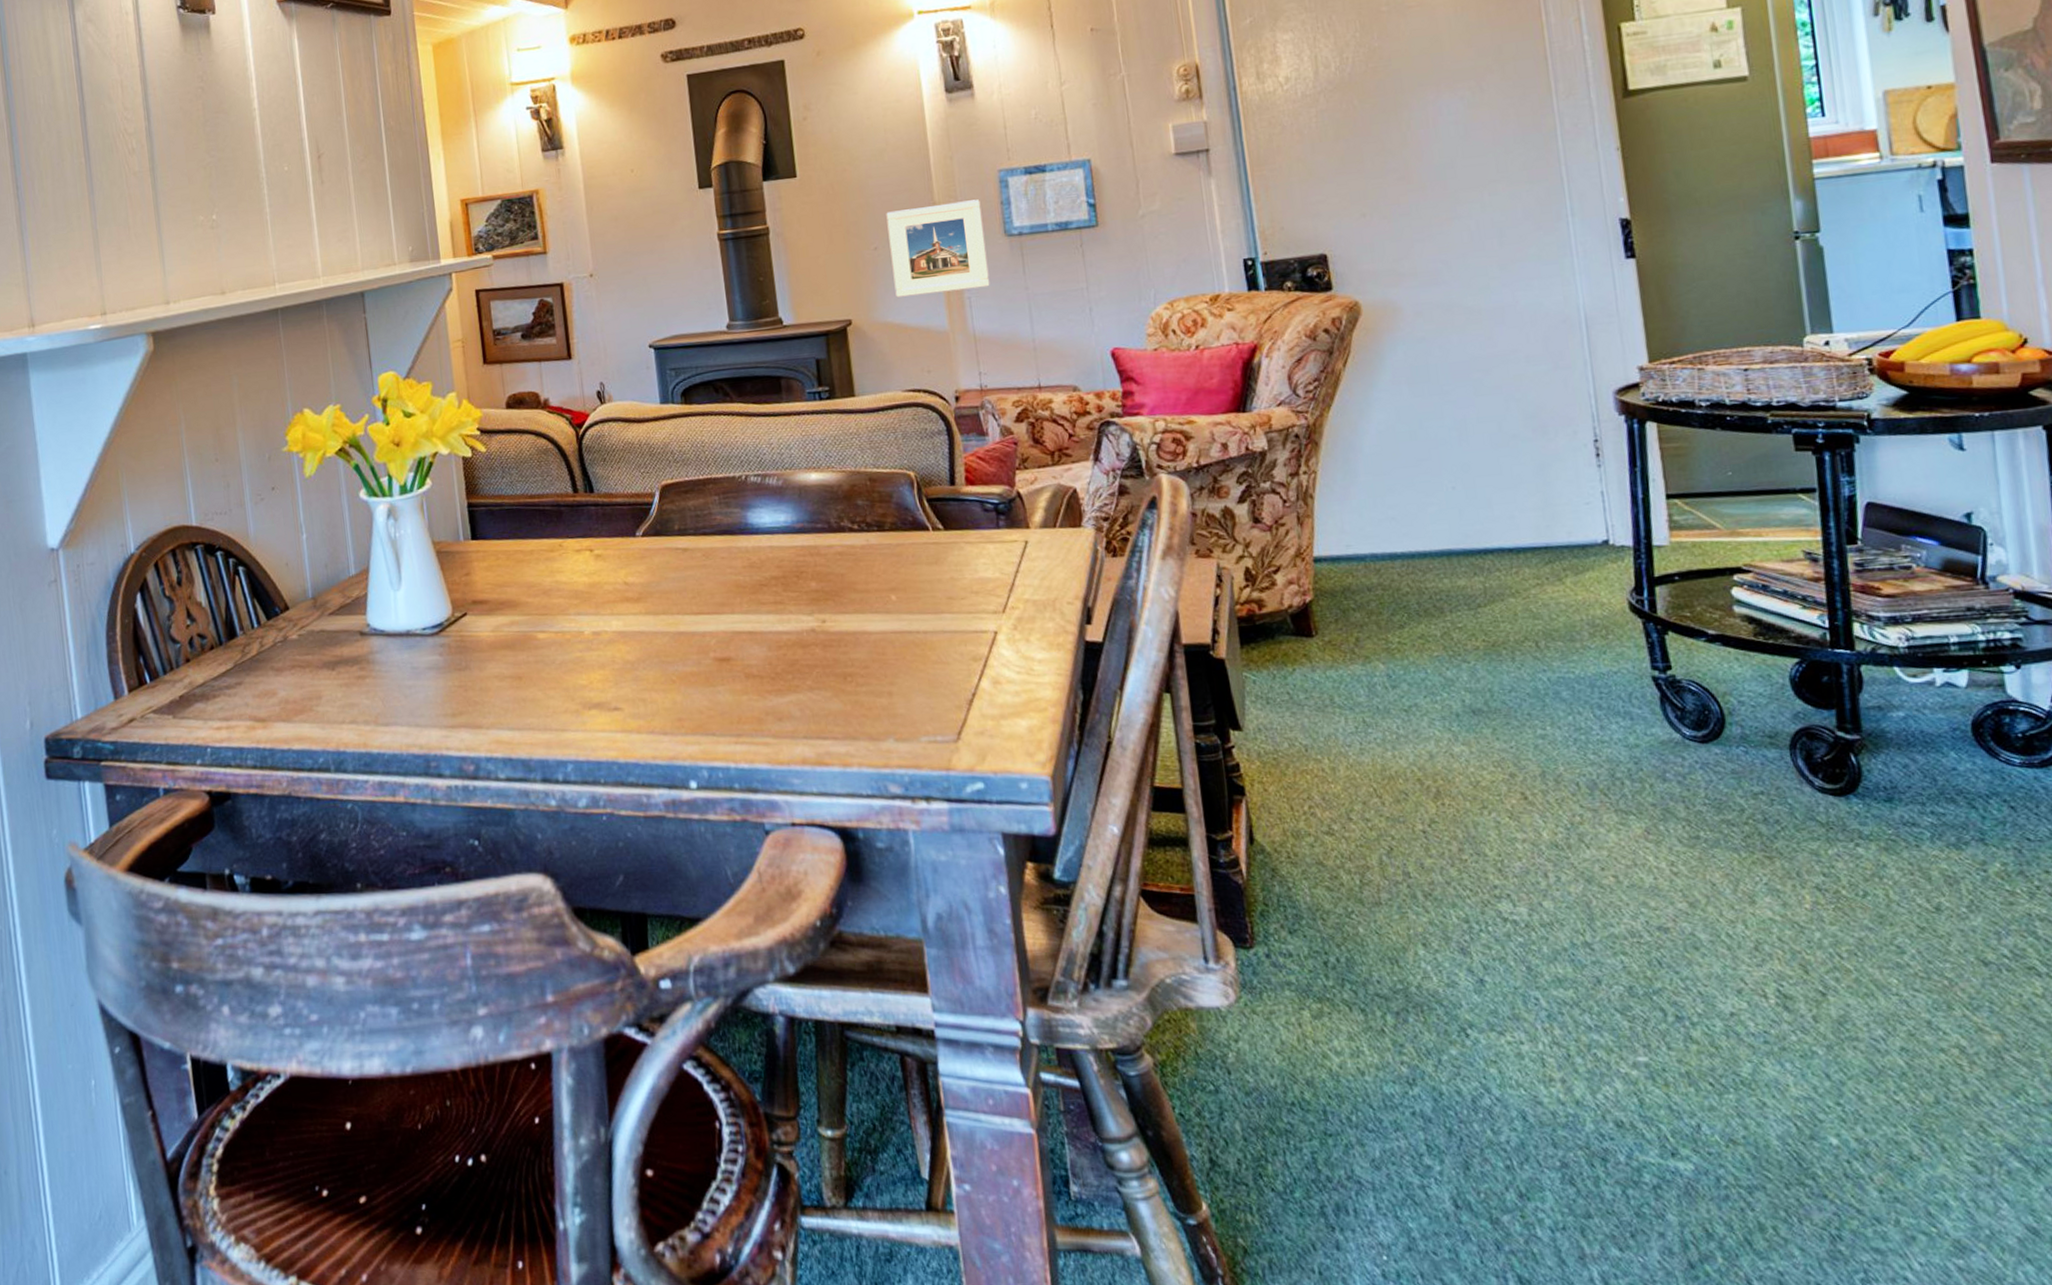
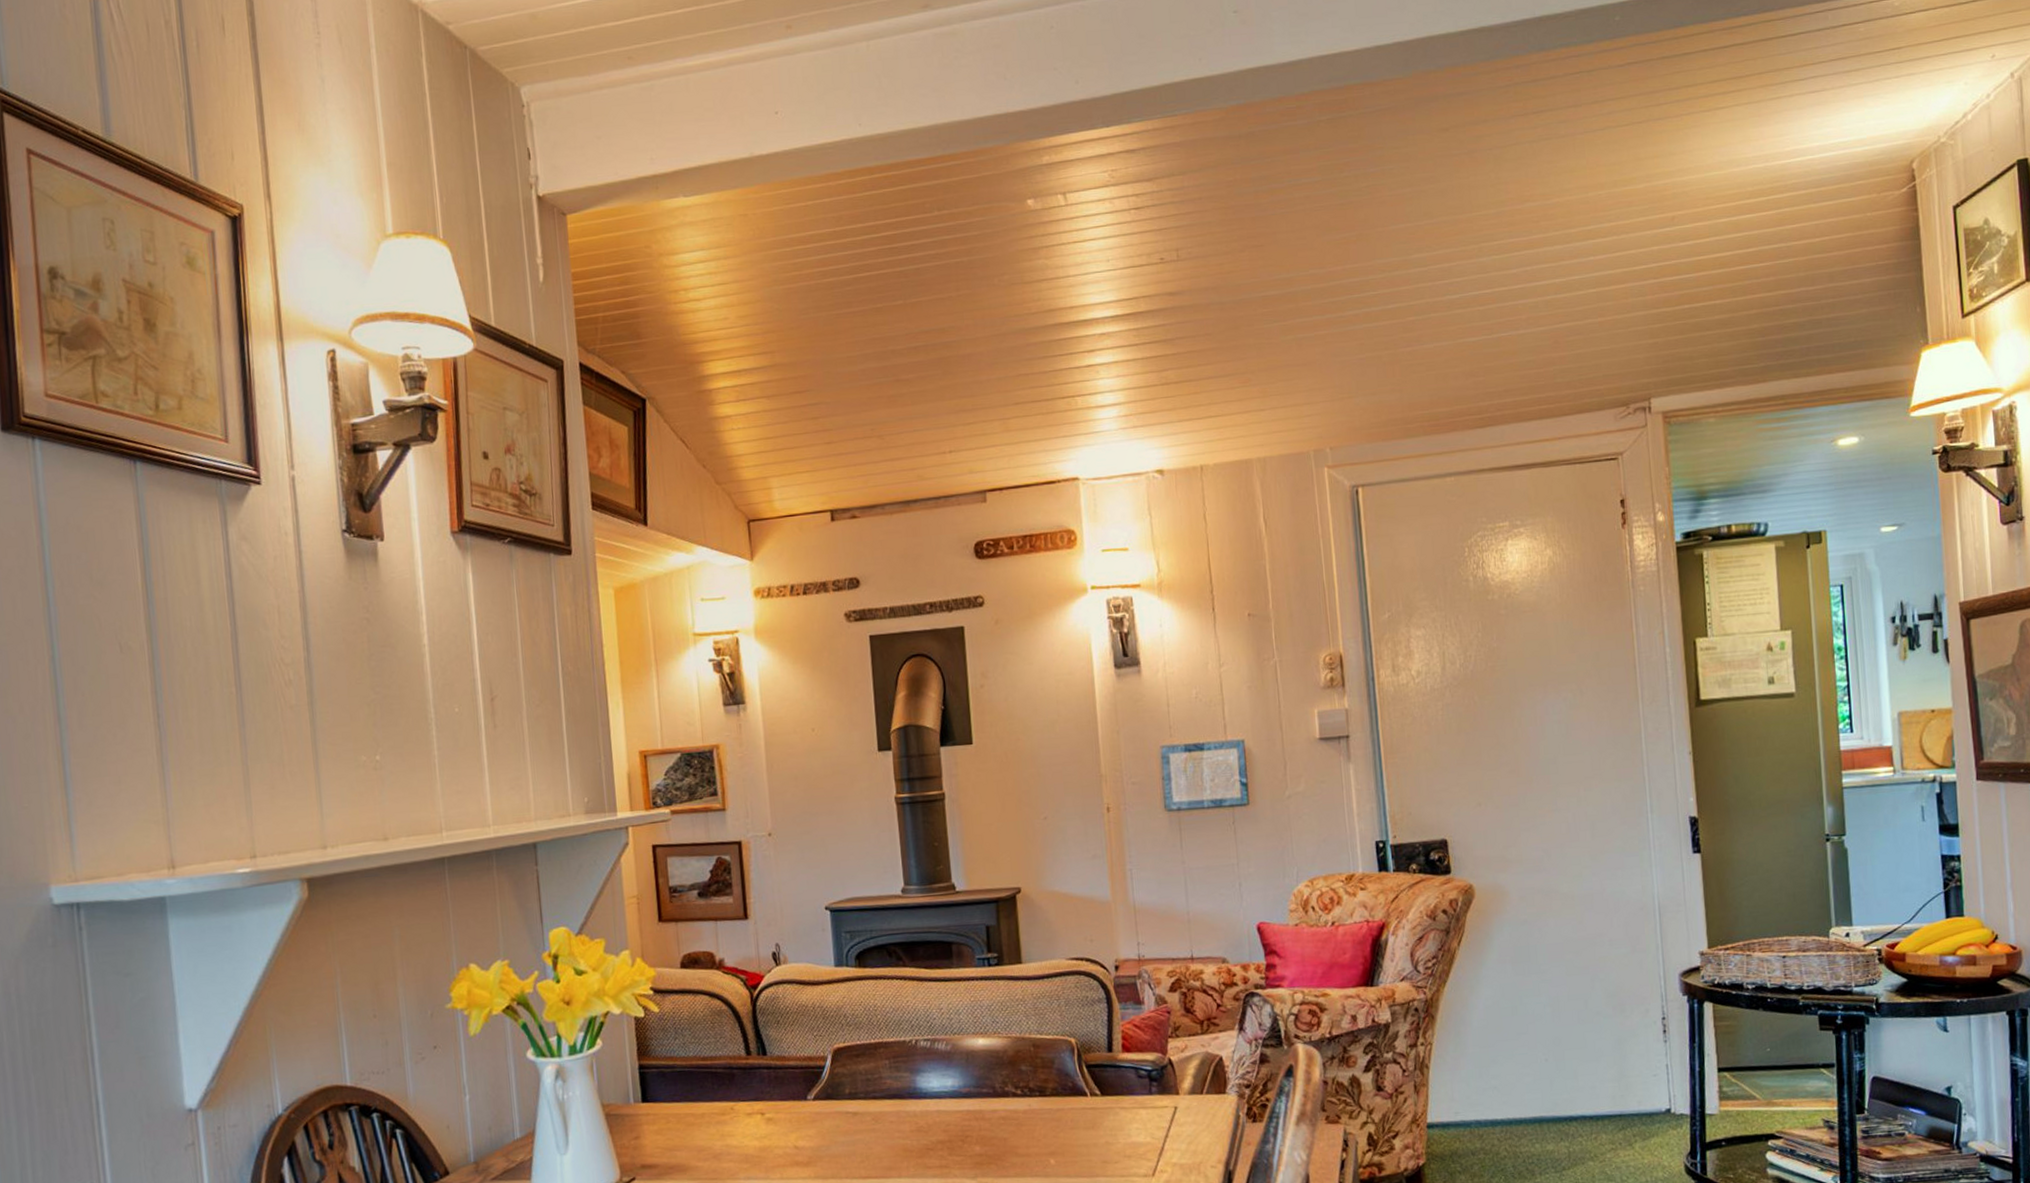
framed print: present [886,199,990,297] -> none [1056,774,1150,867]

